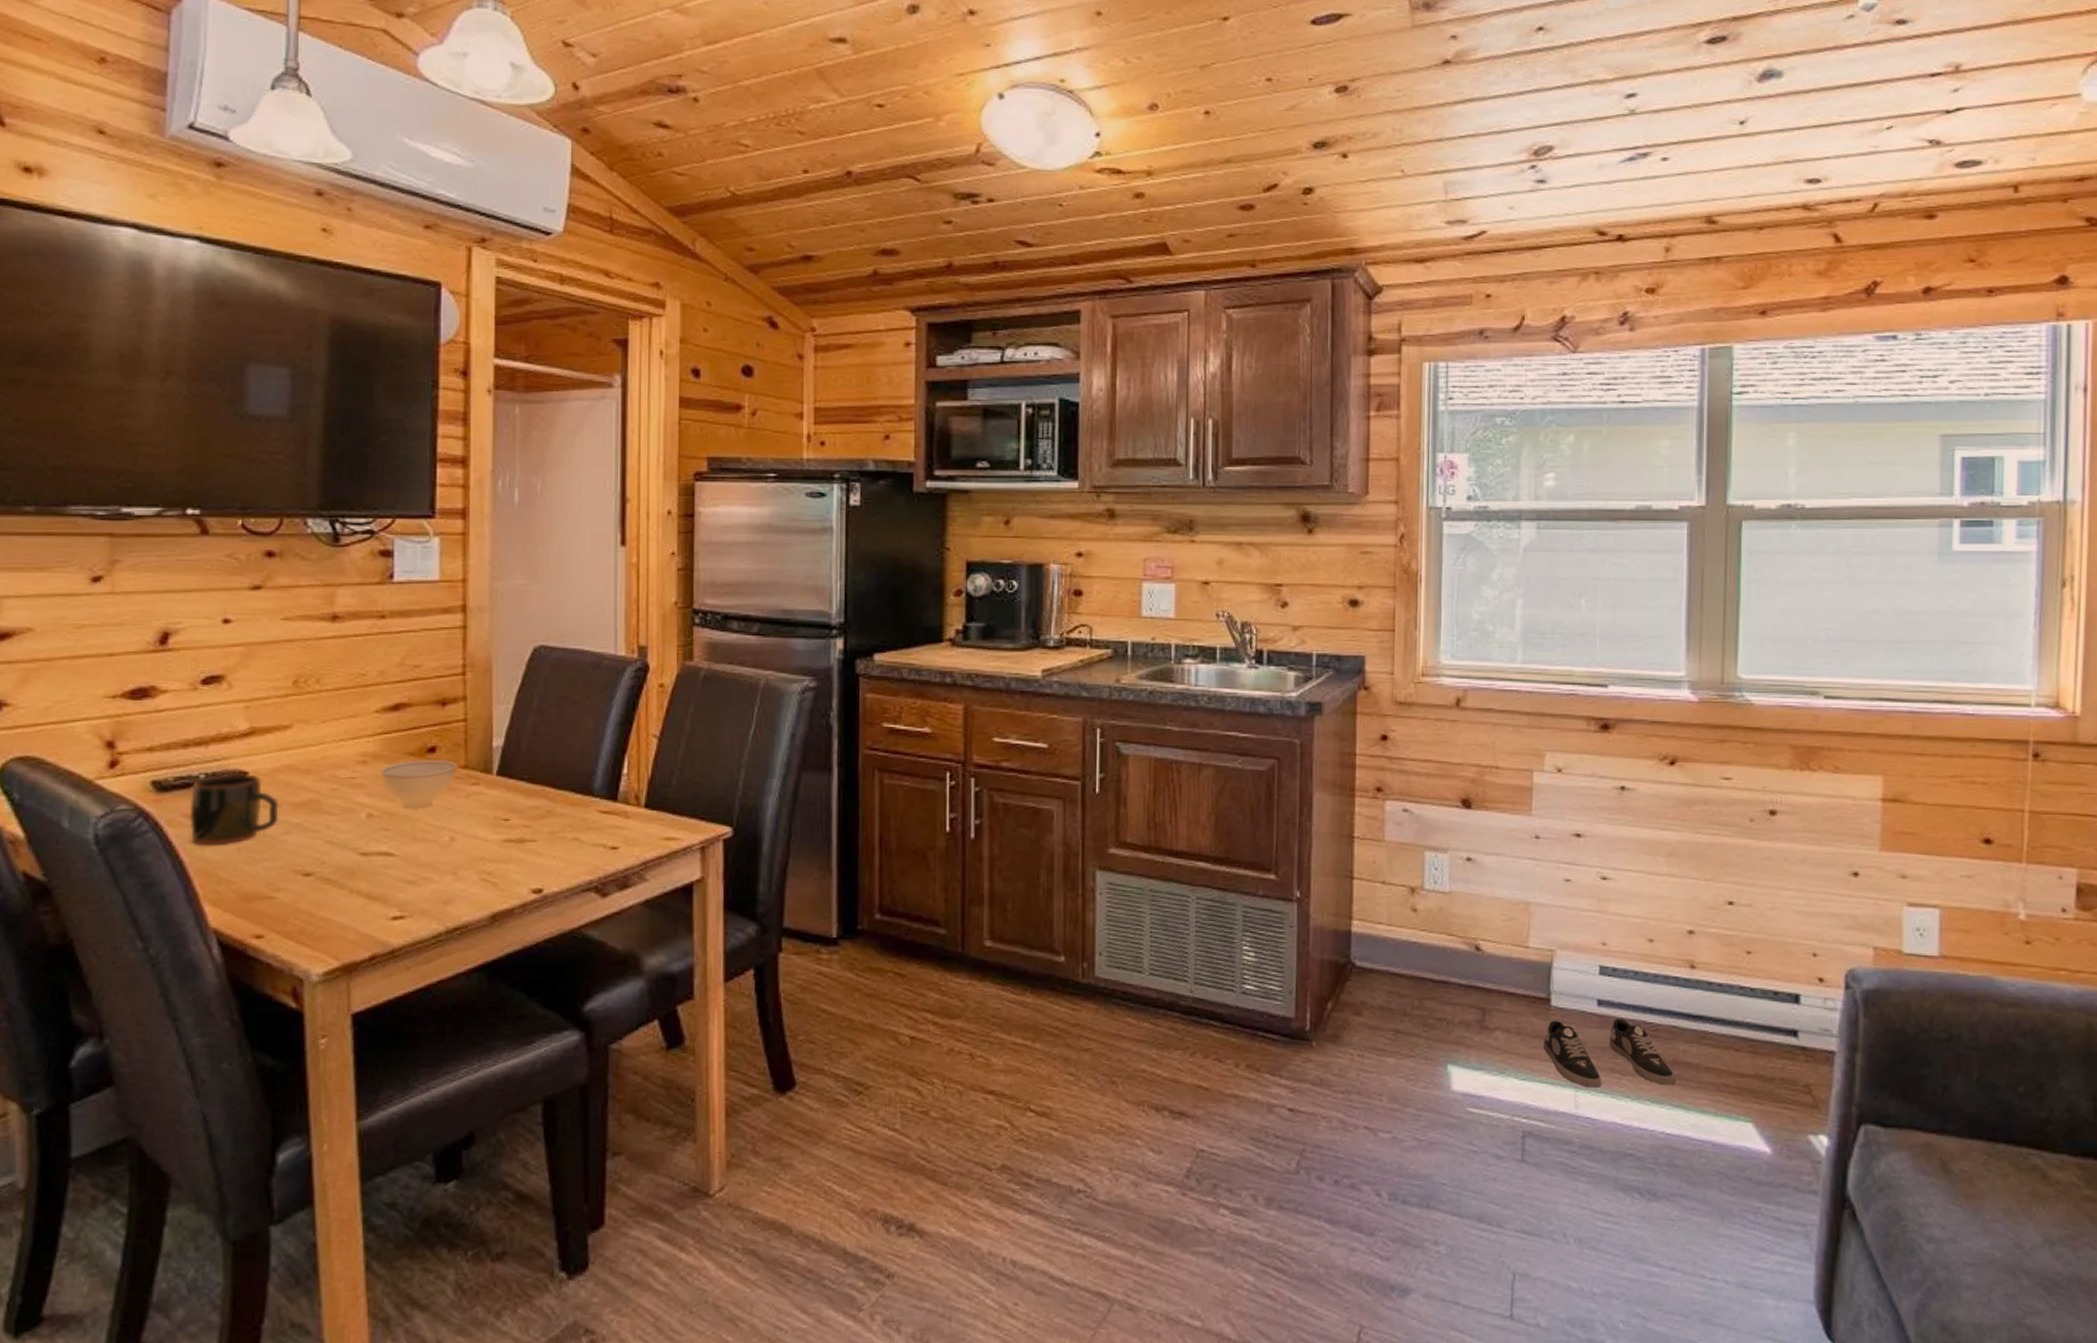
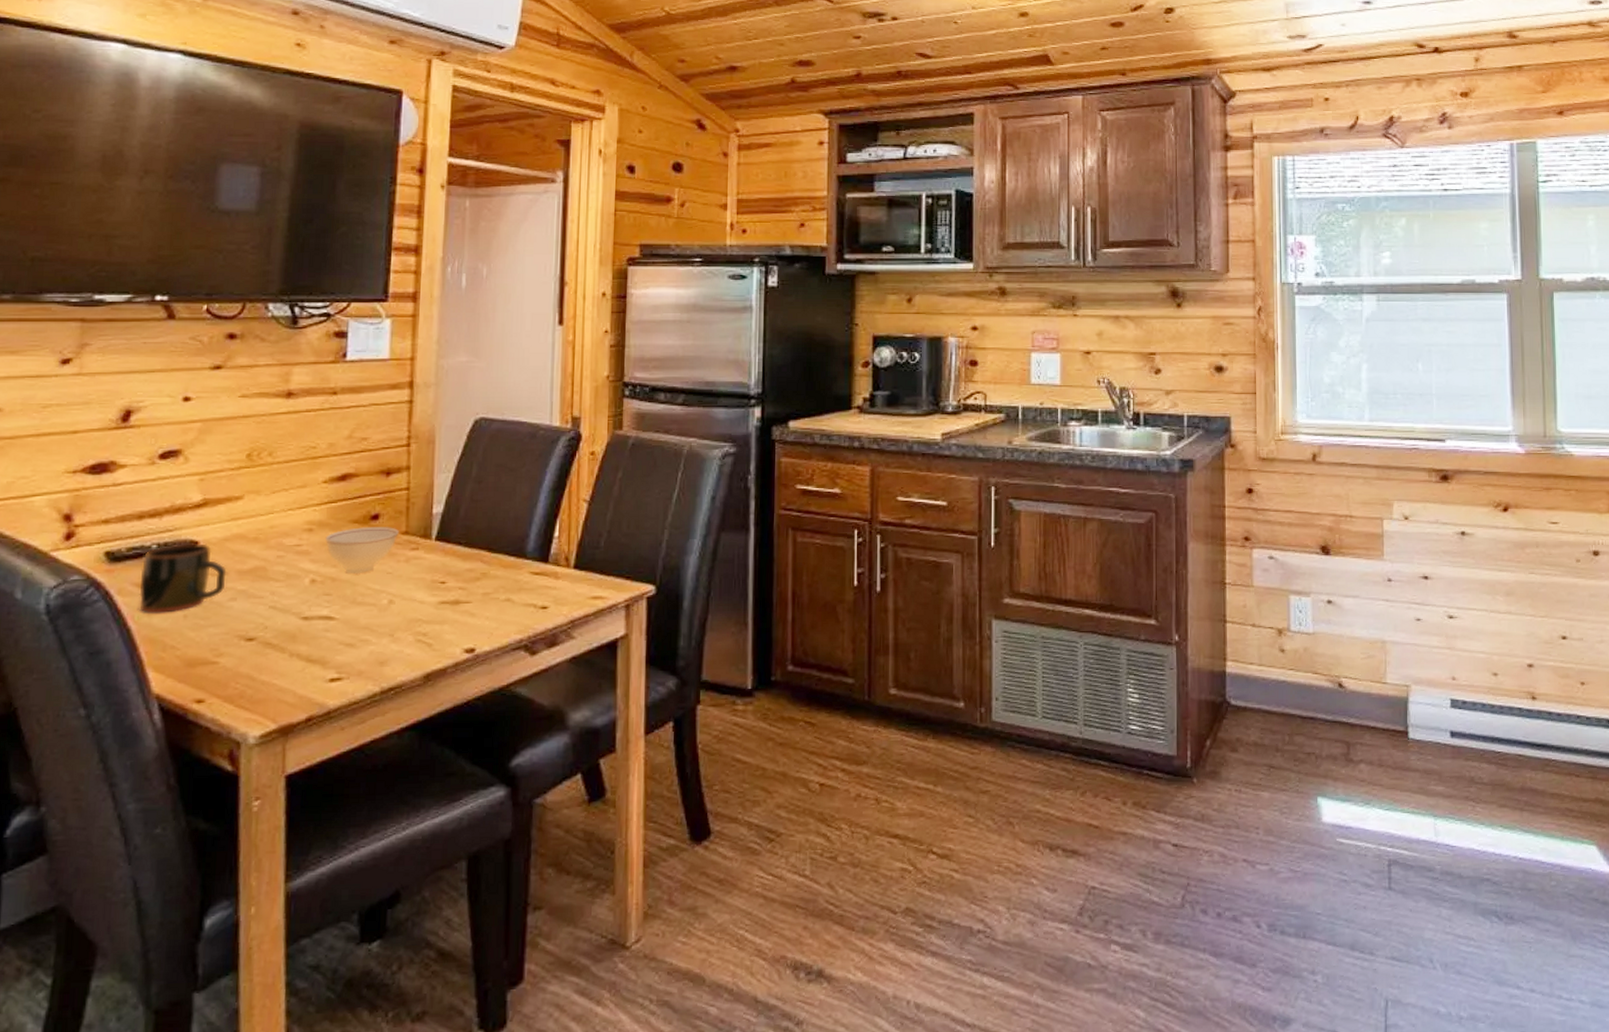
shoe: present [1543,1018,1676,1089] -> none [1403,749,1525,817]

